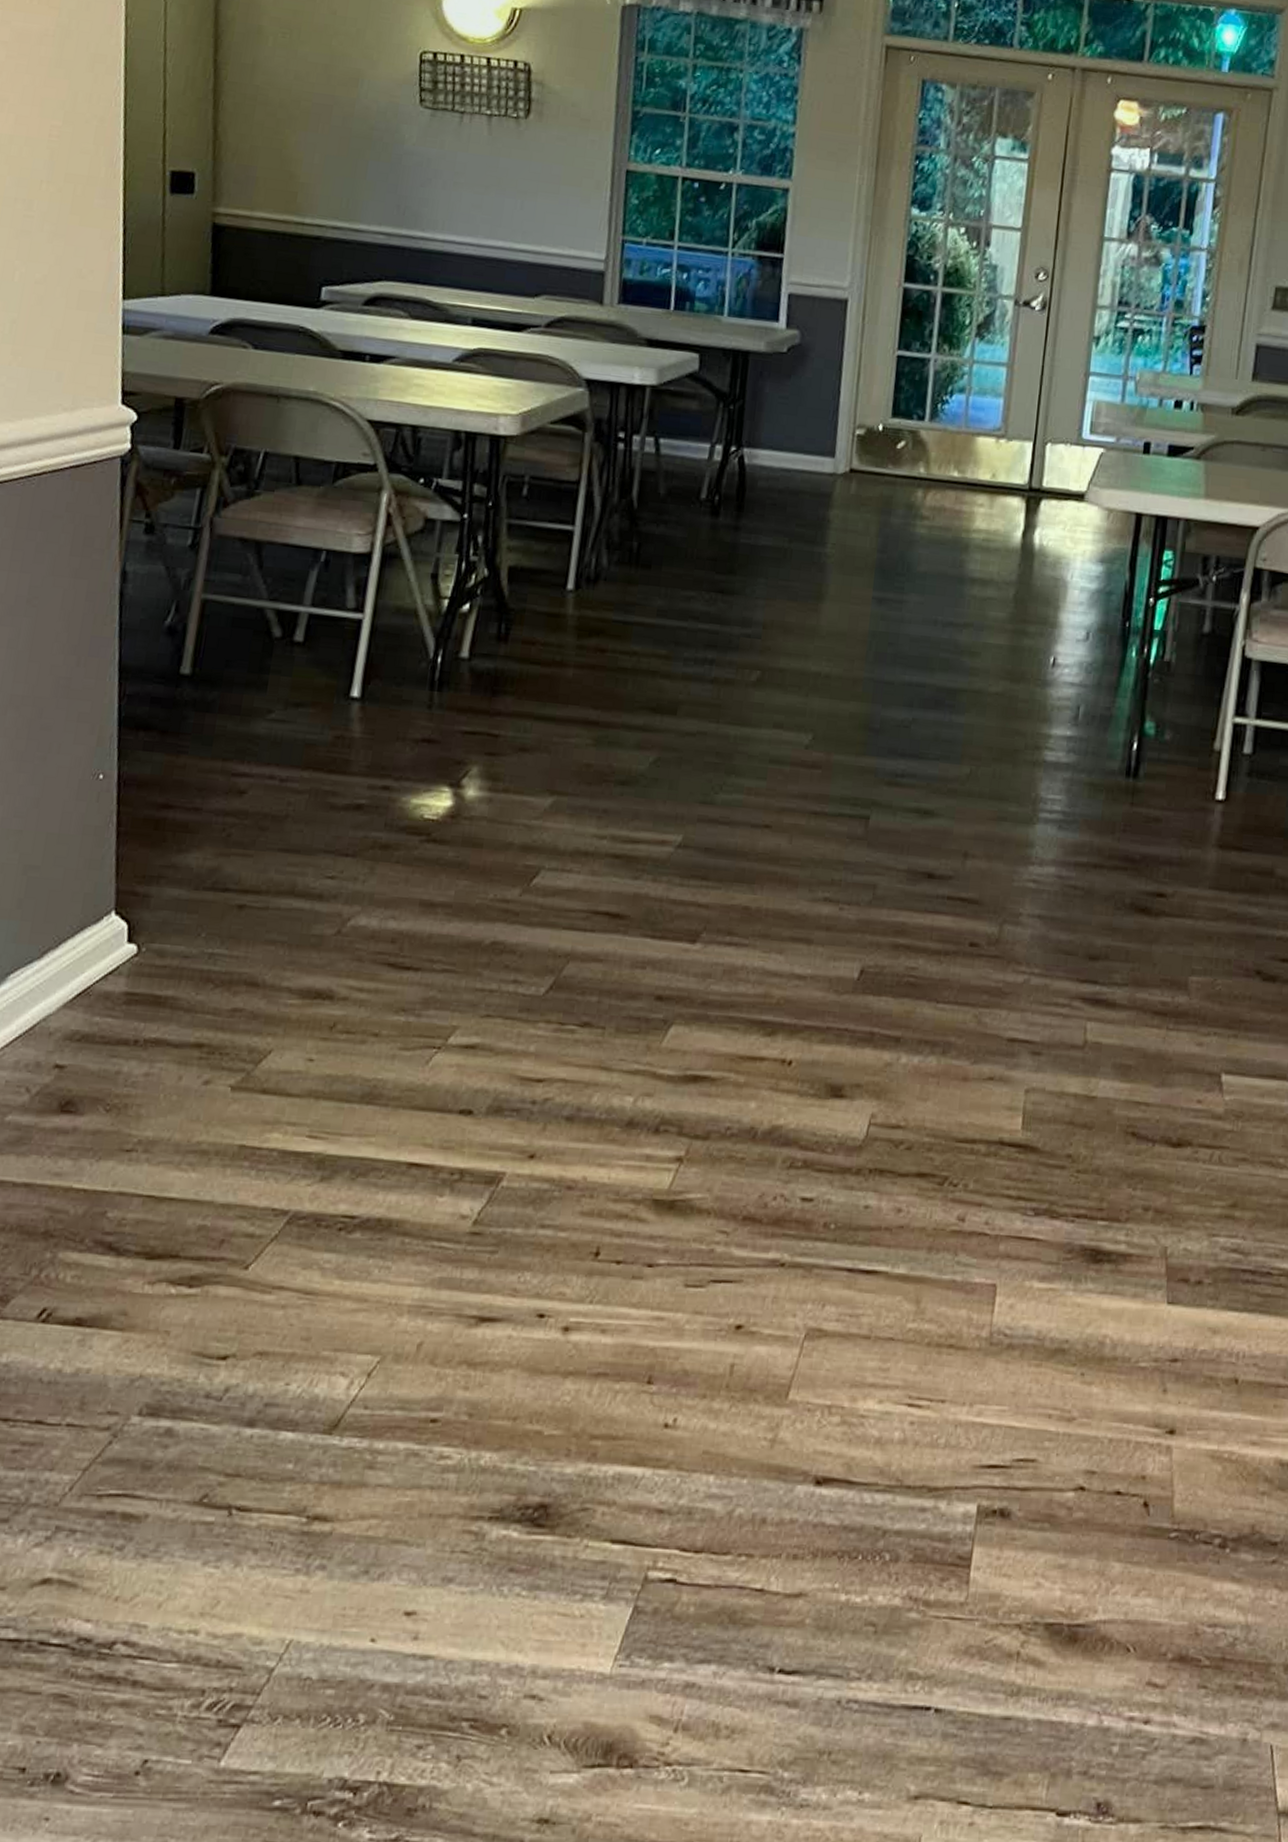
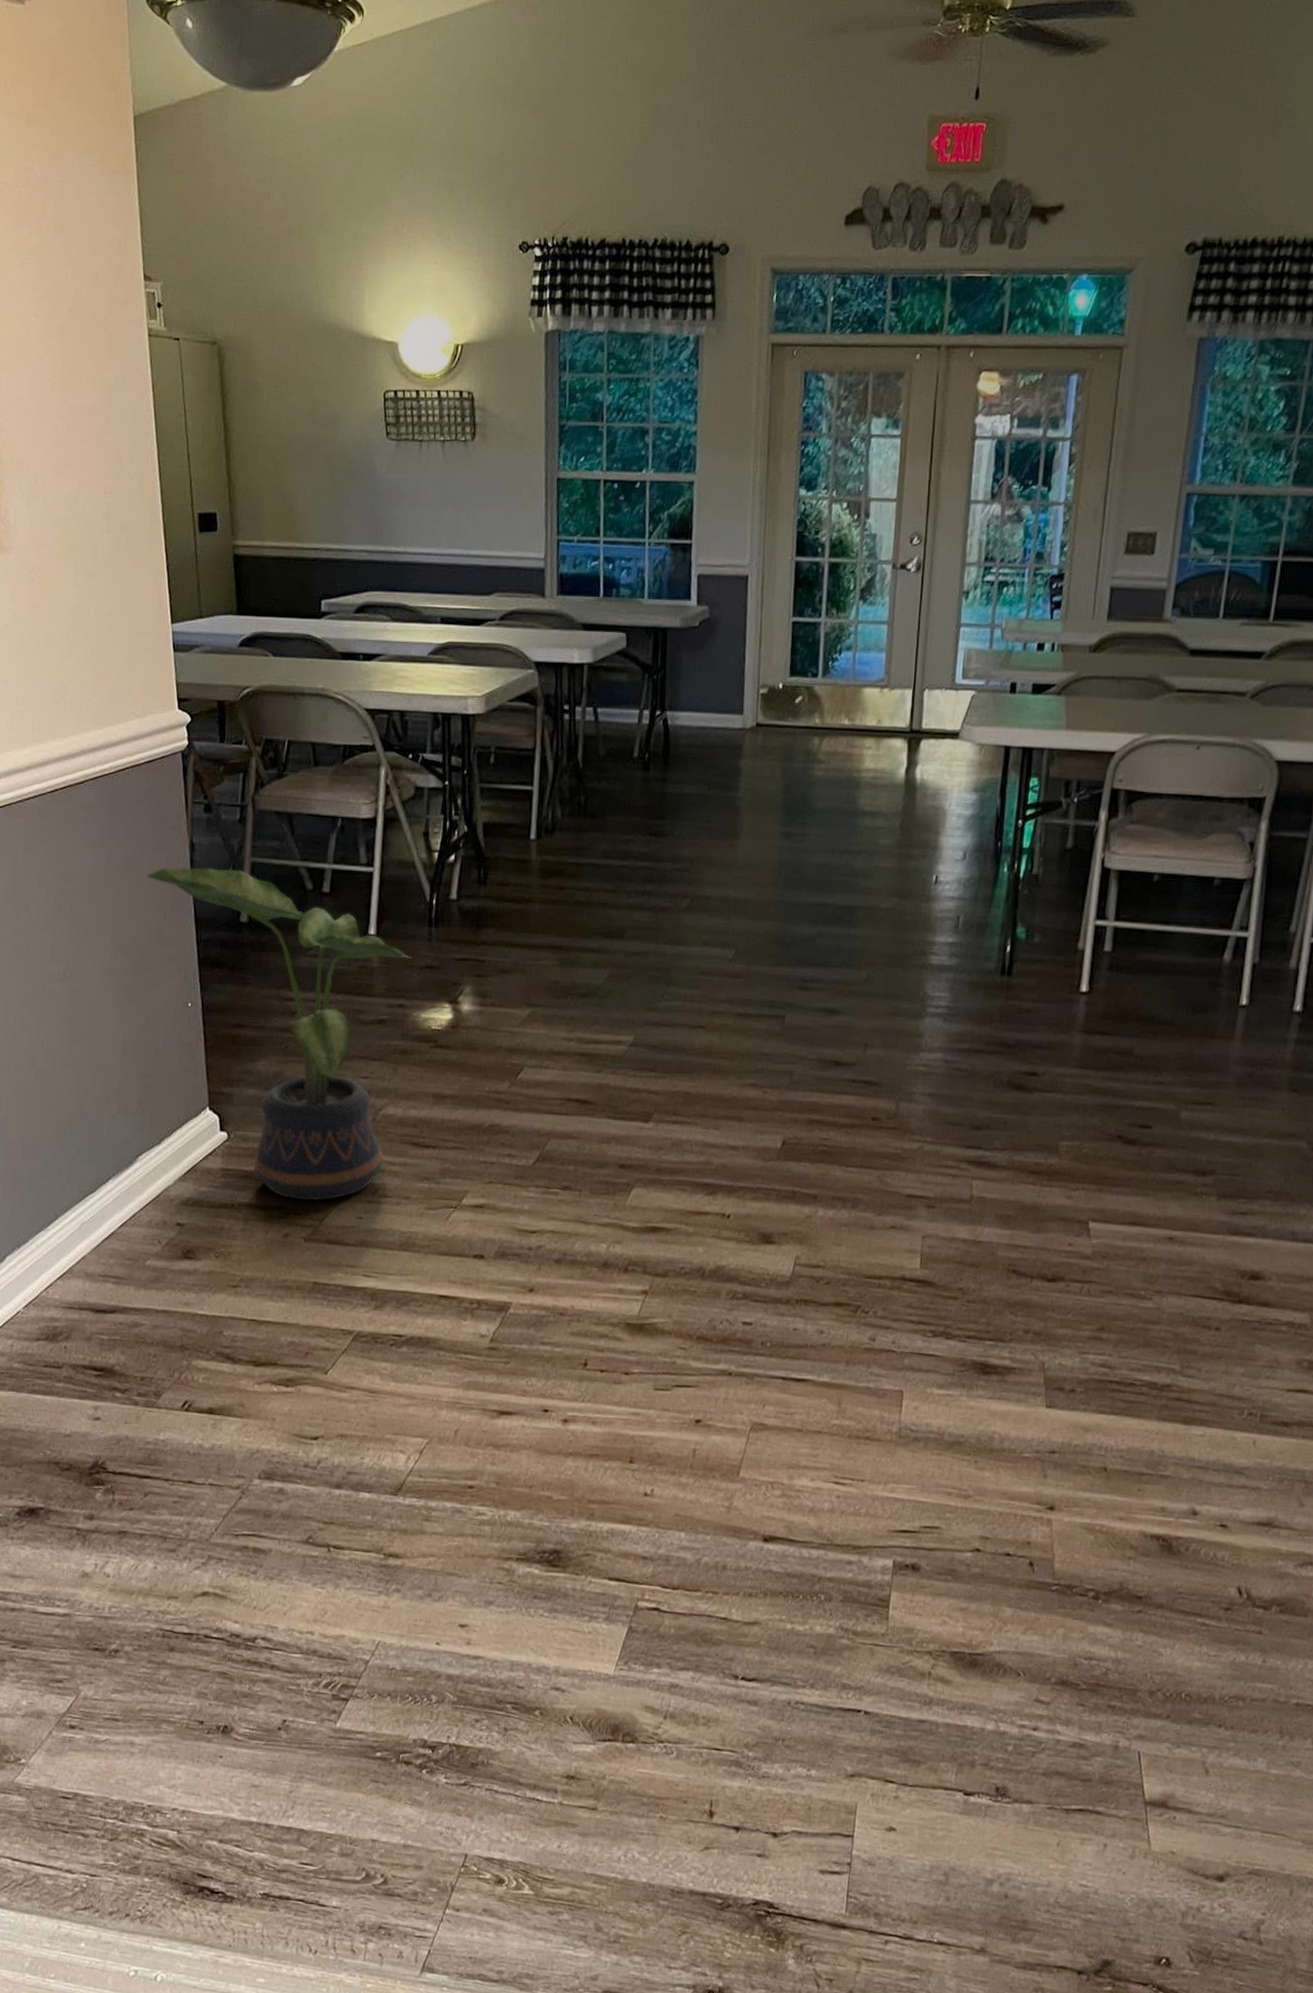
potted plant: none [56,600,405,1038] -> present [145,867,412,1201]

